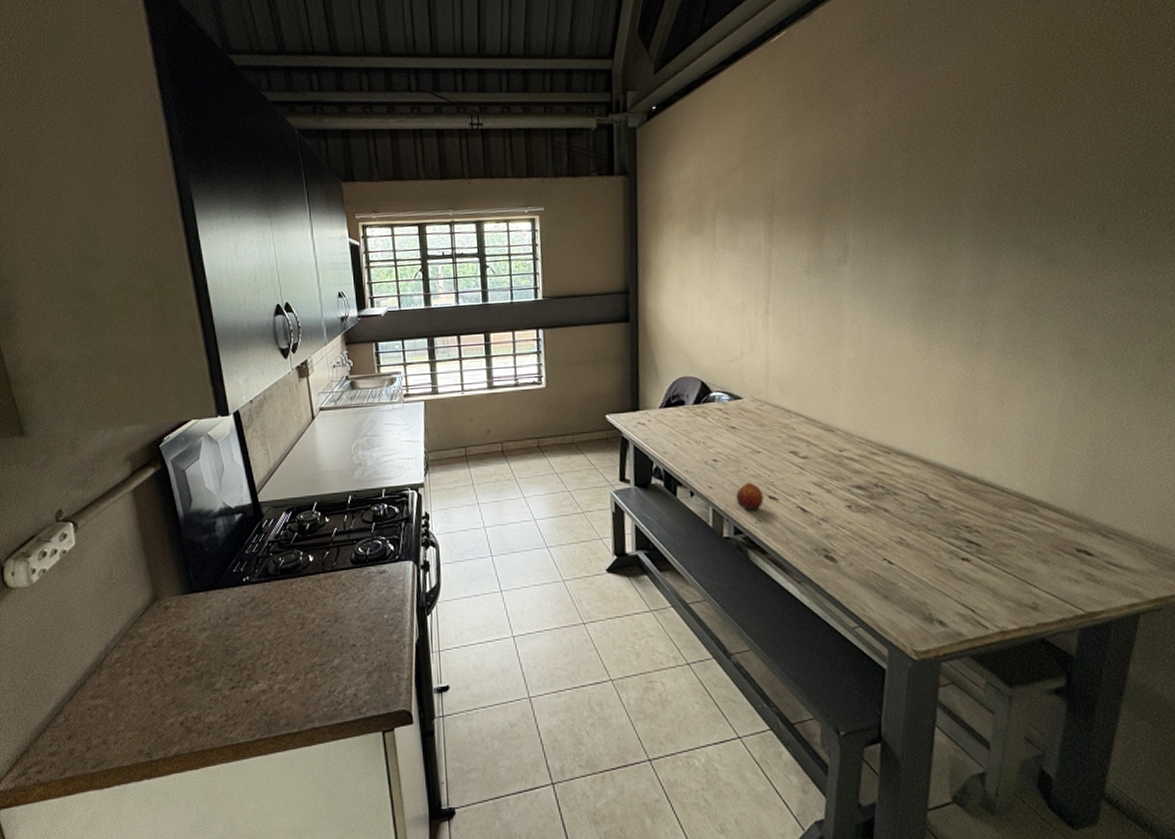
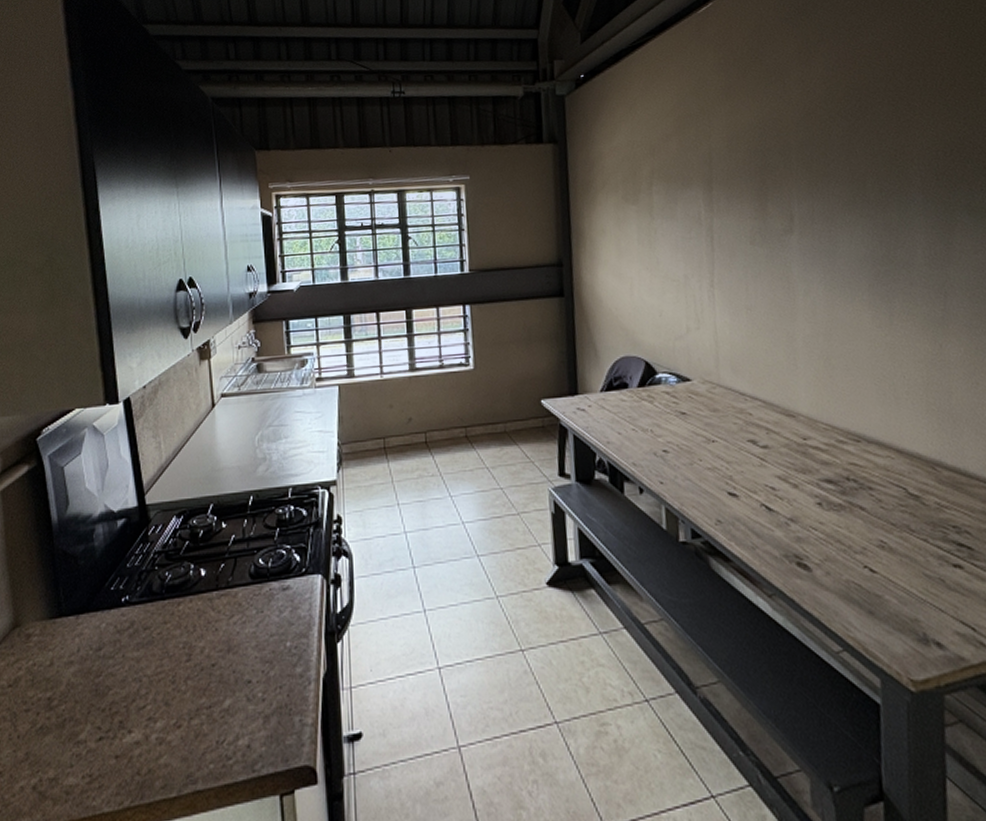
fruit: present [736,482,764,510] -> none [690,476,723,509]

